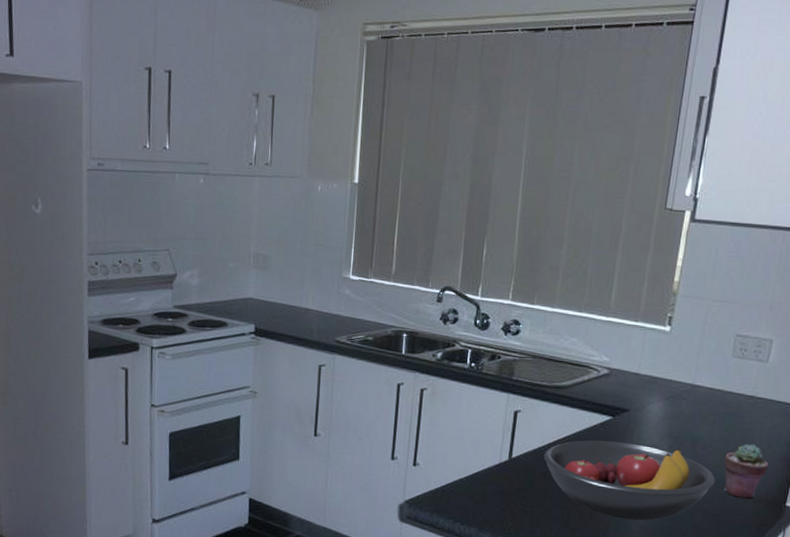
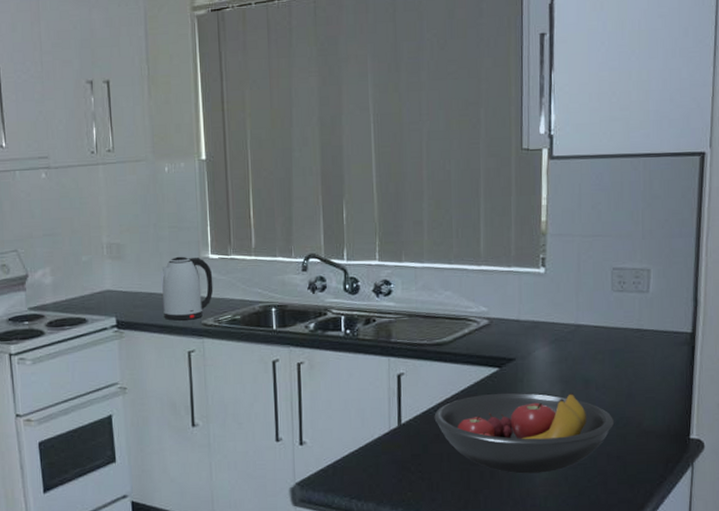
kettle: none [300,273,351,336] -> present [161,256,214,321]
potted succulent: present [724,444,769,498] -> none [620,378,666,436]

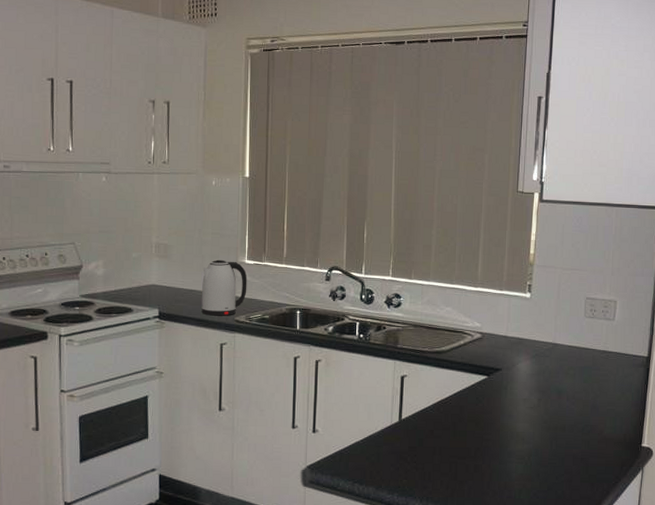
fruit bowl: present [434,392,614,474] -> none [430,397,580,469]

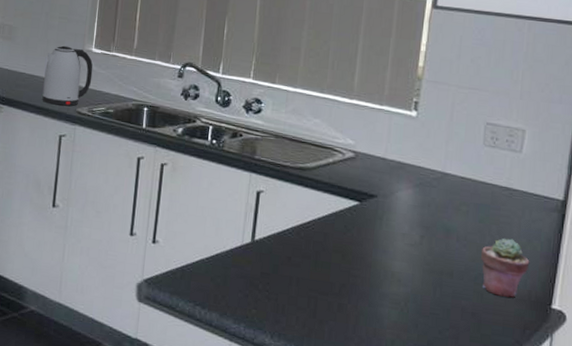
potted succulent: none [586,393,624,442] -> present [481,238,530,298]

